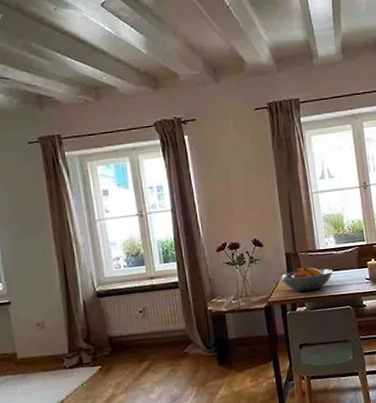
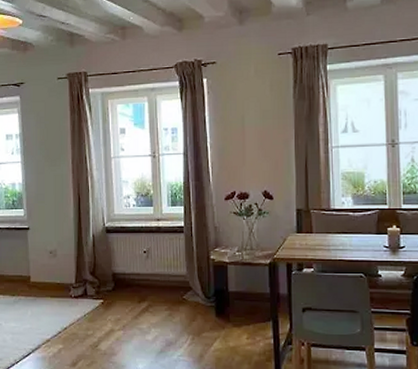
fruit bowl: present [280,267,333,292] -> none [288,226,347,252]

